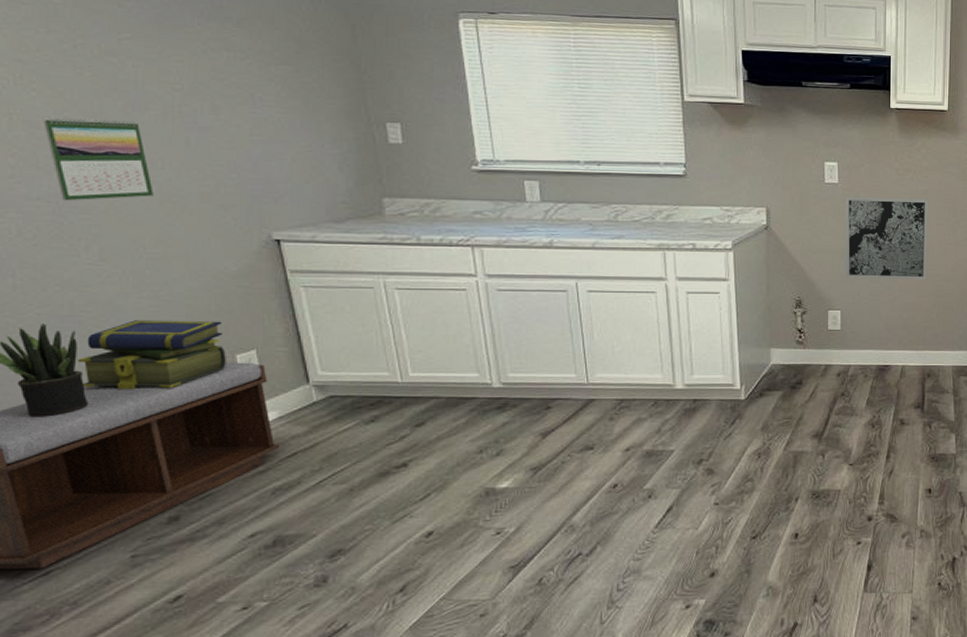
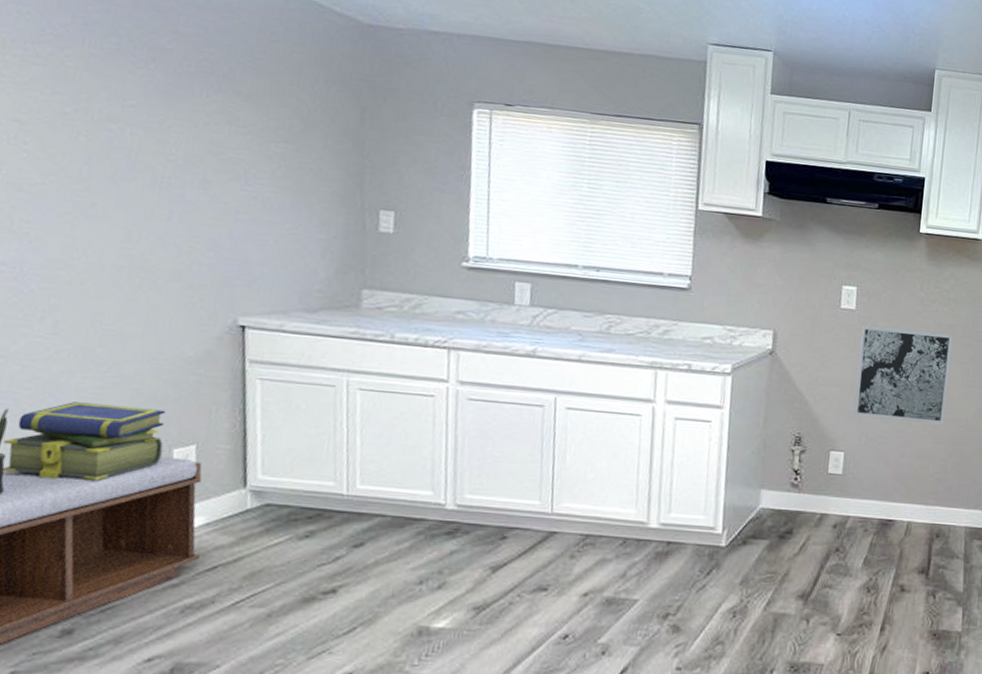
calendar: present [43,117,154,201] -> none [26,179,125,270]

